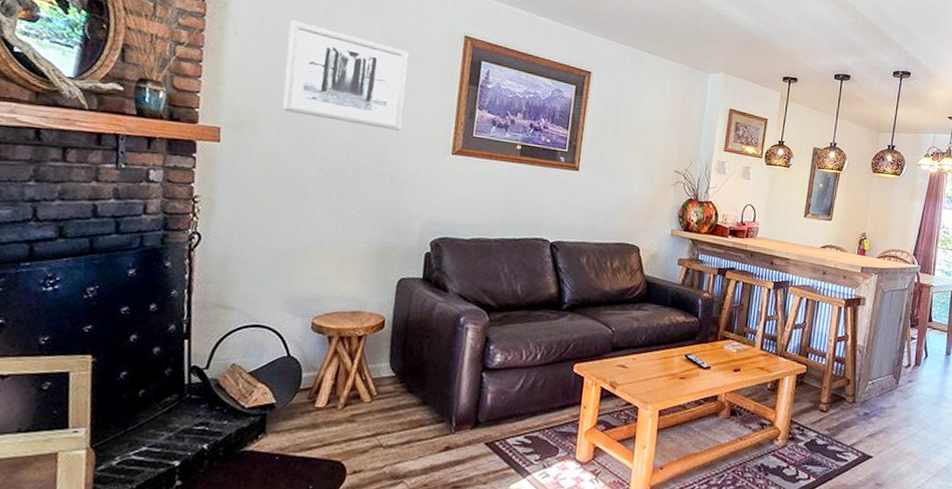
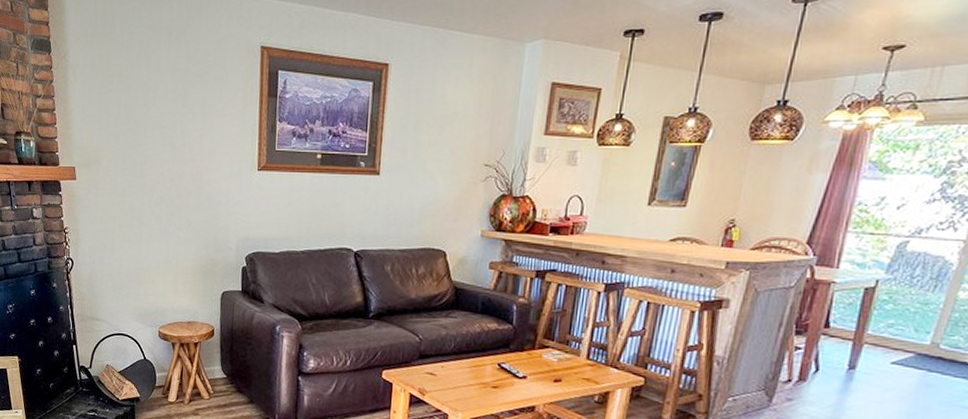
wall art: present [281,20,409,131] -> none [114,59,213,152]

